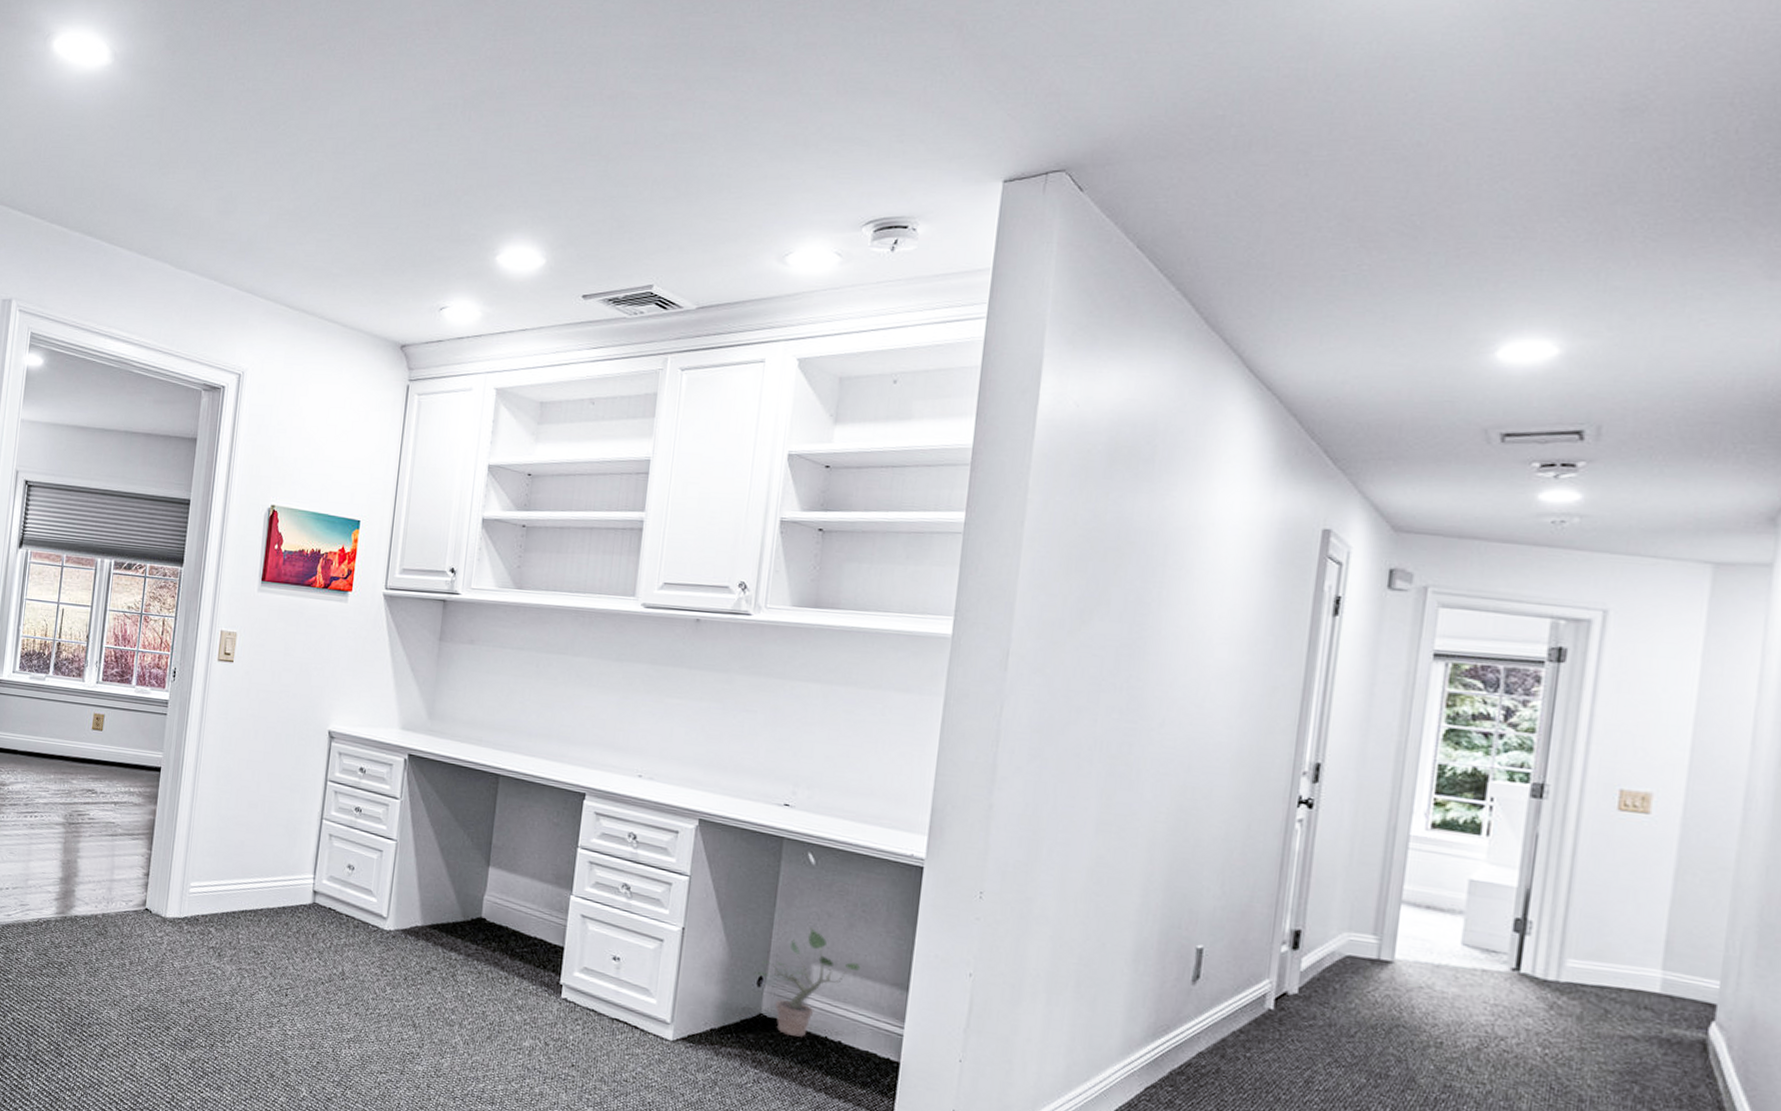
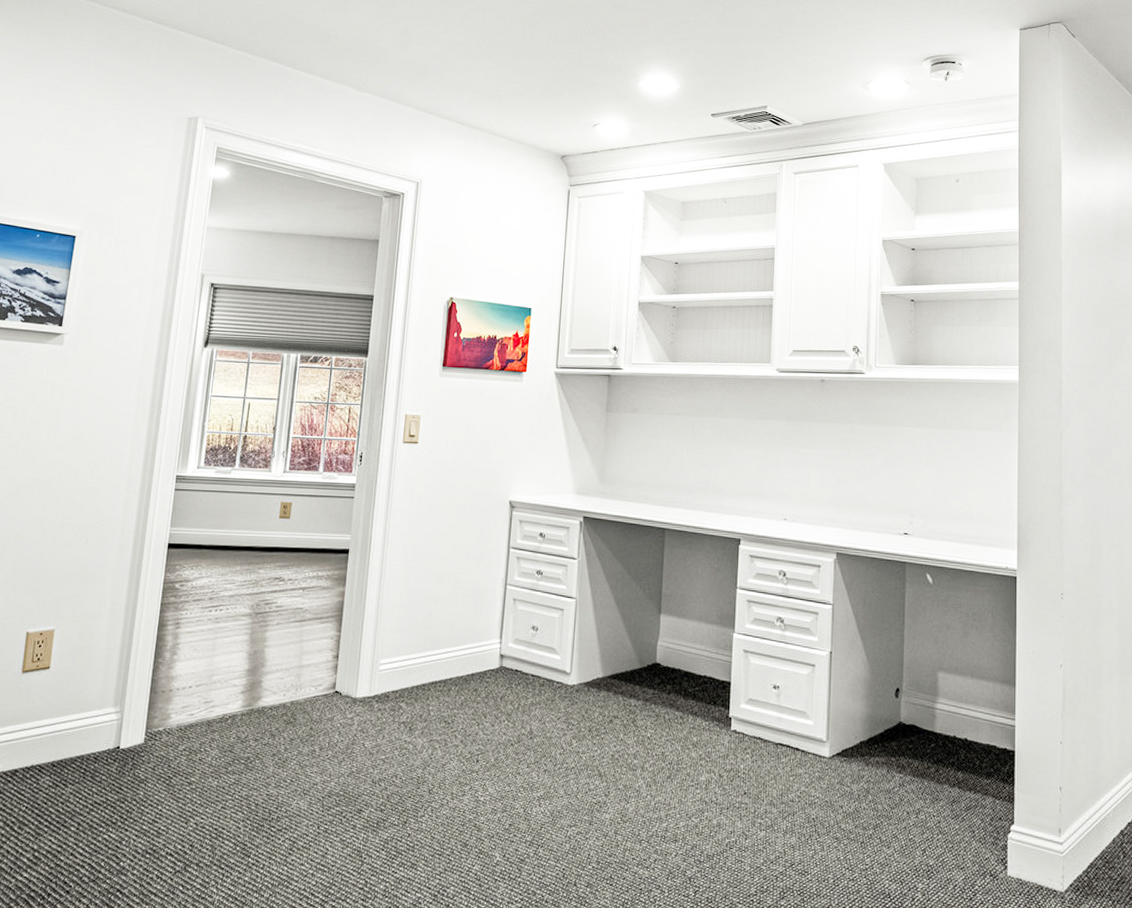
potted plant: present [755,928,861,1037] -> none [893,640,976,740]

